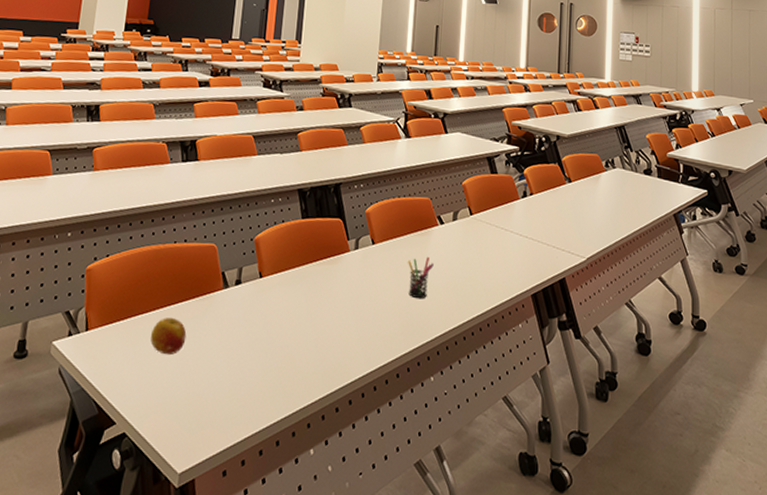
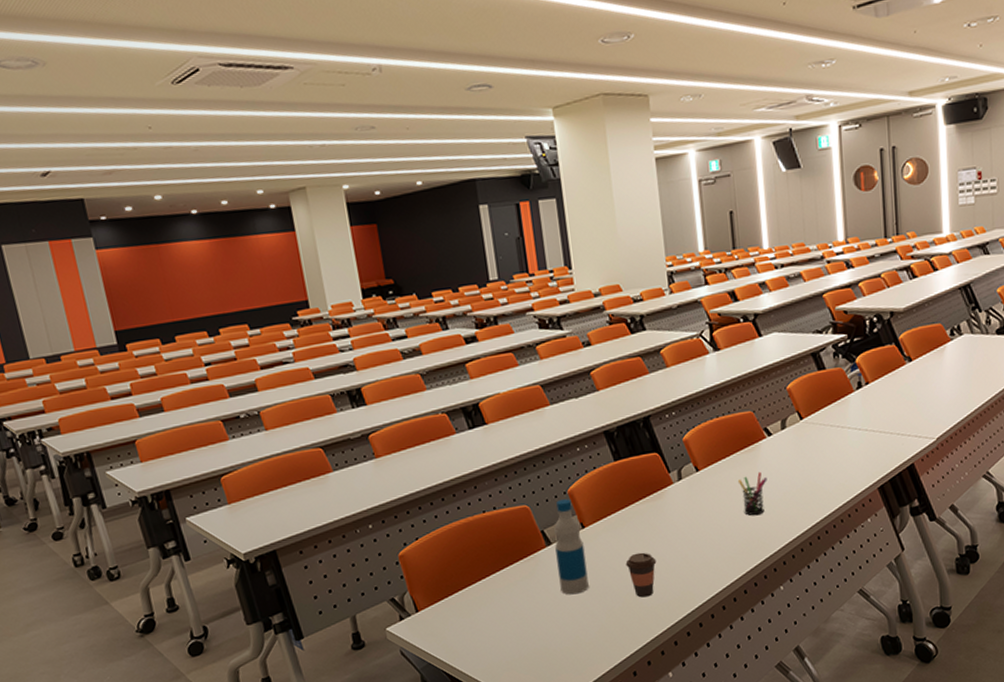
fruit: present [150,317,187,354] -> none [483,583,520,618]
bottle: none [226,245,258,344] -> present [554,499,589,595]
coffee cup: none [292,313,321,361] -> present [625,552,657,598]

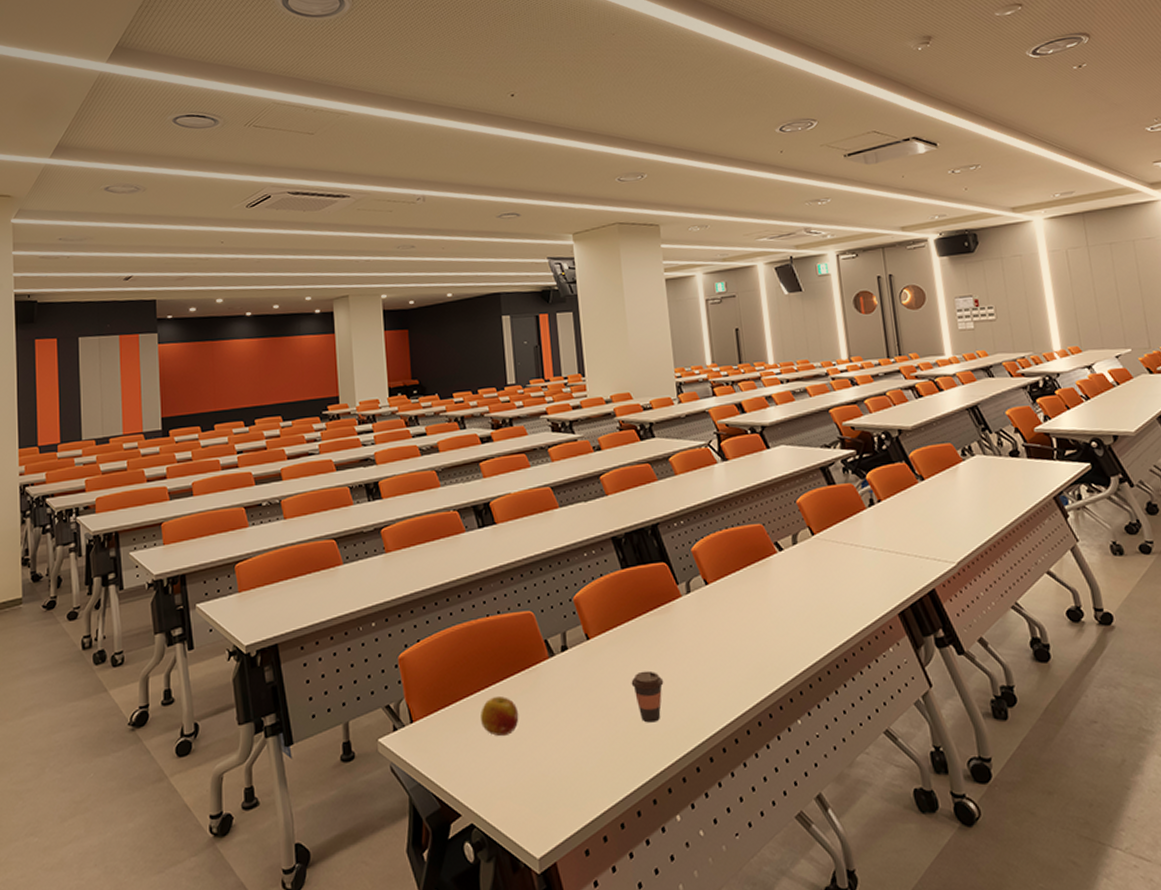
fruit: none [483,583,520,618] -> present [481,695,519,736]
bottle: present [554,499,589,595] -> none [558,607,592,714]
pen holder: present [738,471,767,516] -> none [749,588,780,637]

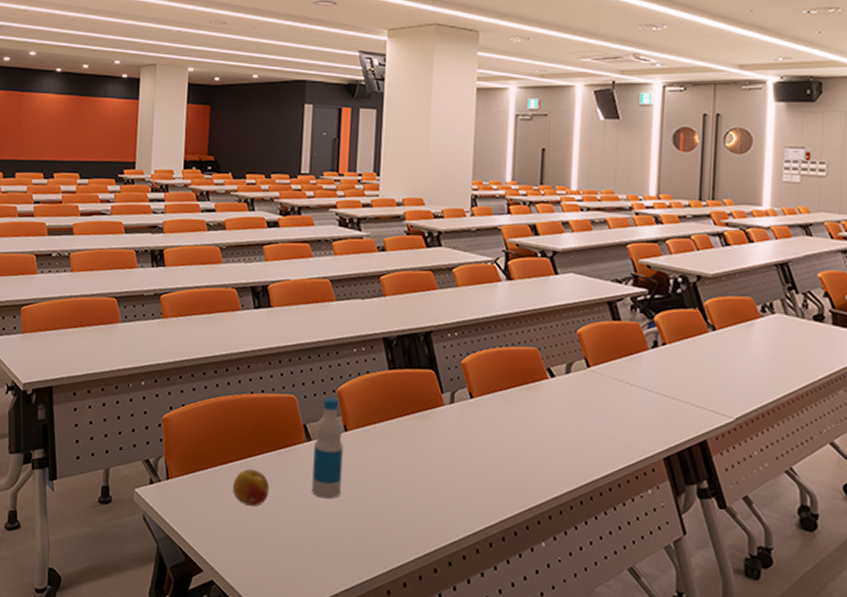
bottle: none [558,607,592,714] -> present [312,397,343,499]
coffee cup: present [631,670,664,723] -> none [382,469,414,520]

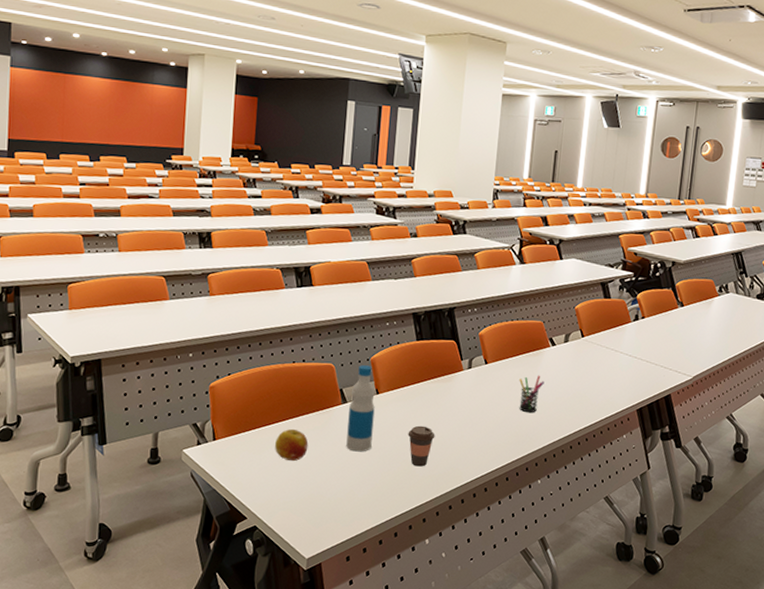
coffee cup: none [382,469,414,520] -> present [408,425,435,467]
pen holder: none [513,412,544,459] -> present [519,375,544,413]

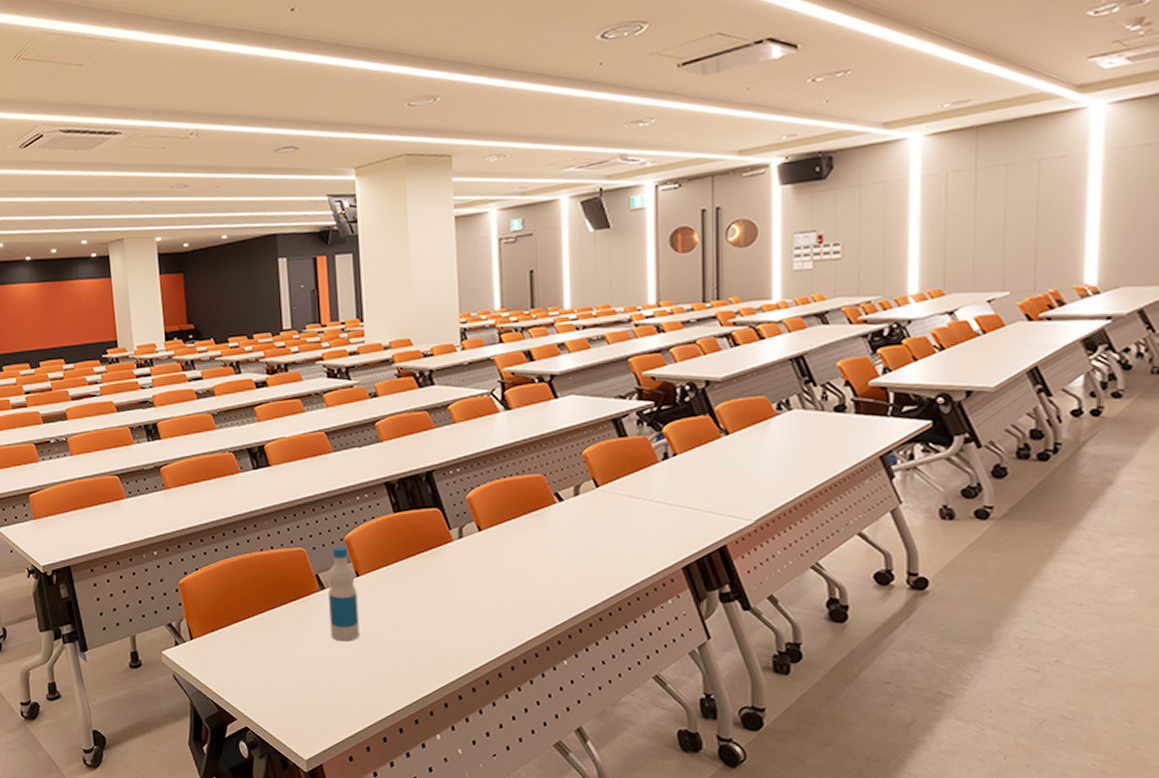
fruit: present [275,428,309,461] -> none [254,621,290,656]
coffee cup: present [408,425,435,467] -> none [398,607,431,654]
pen holder: present [519,375,544,413] -> none [524,537,555,583]

